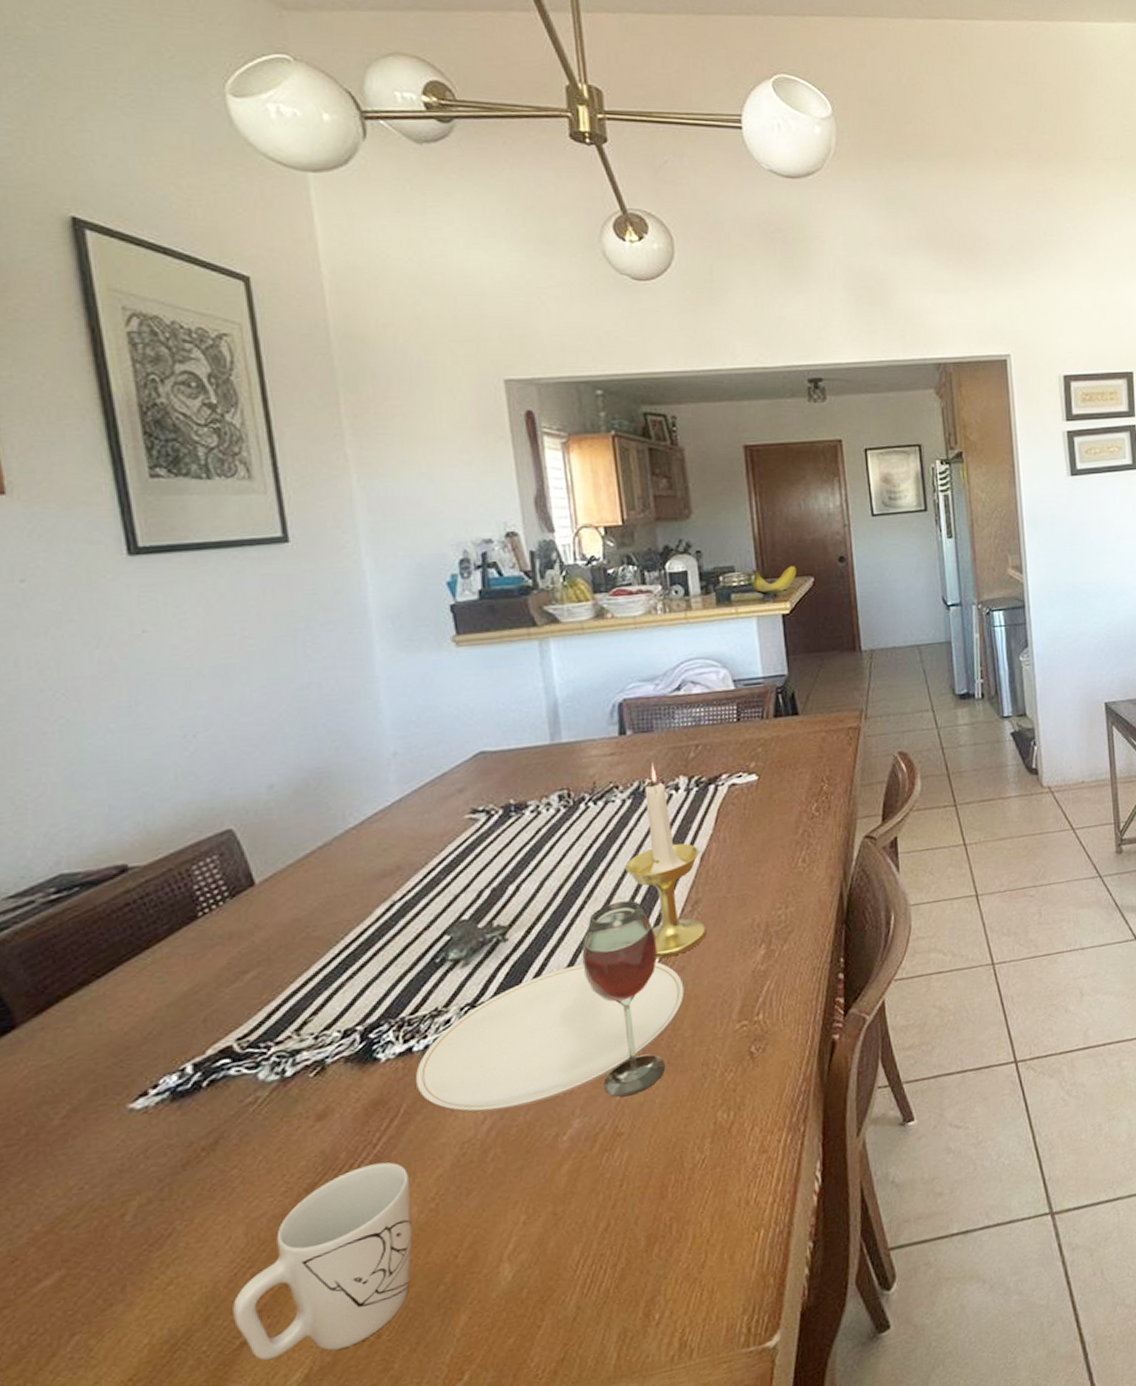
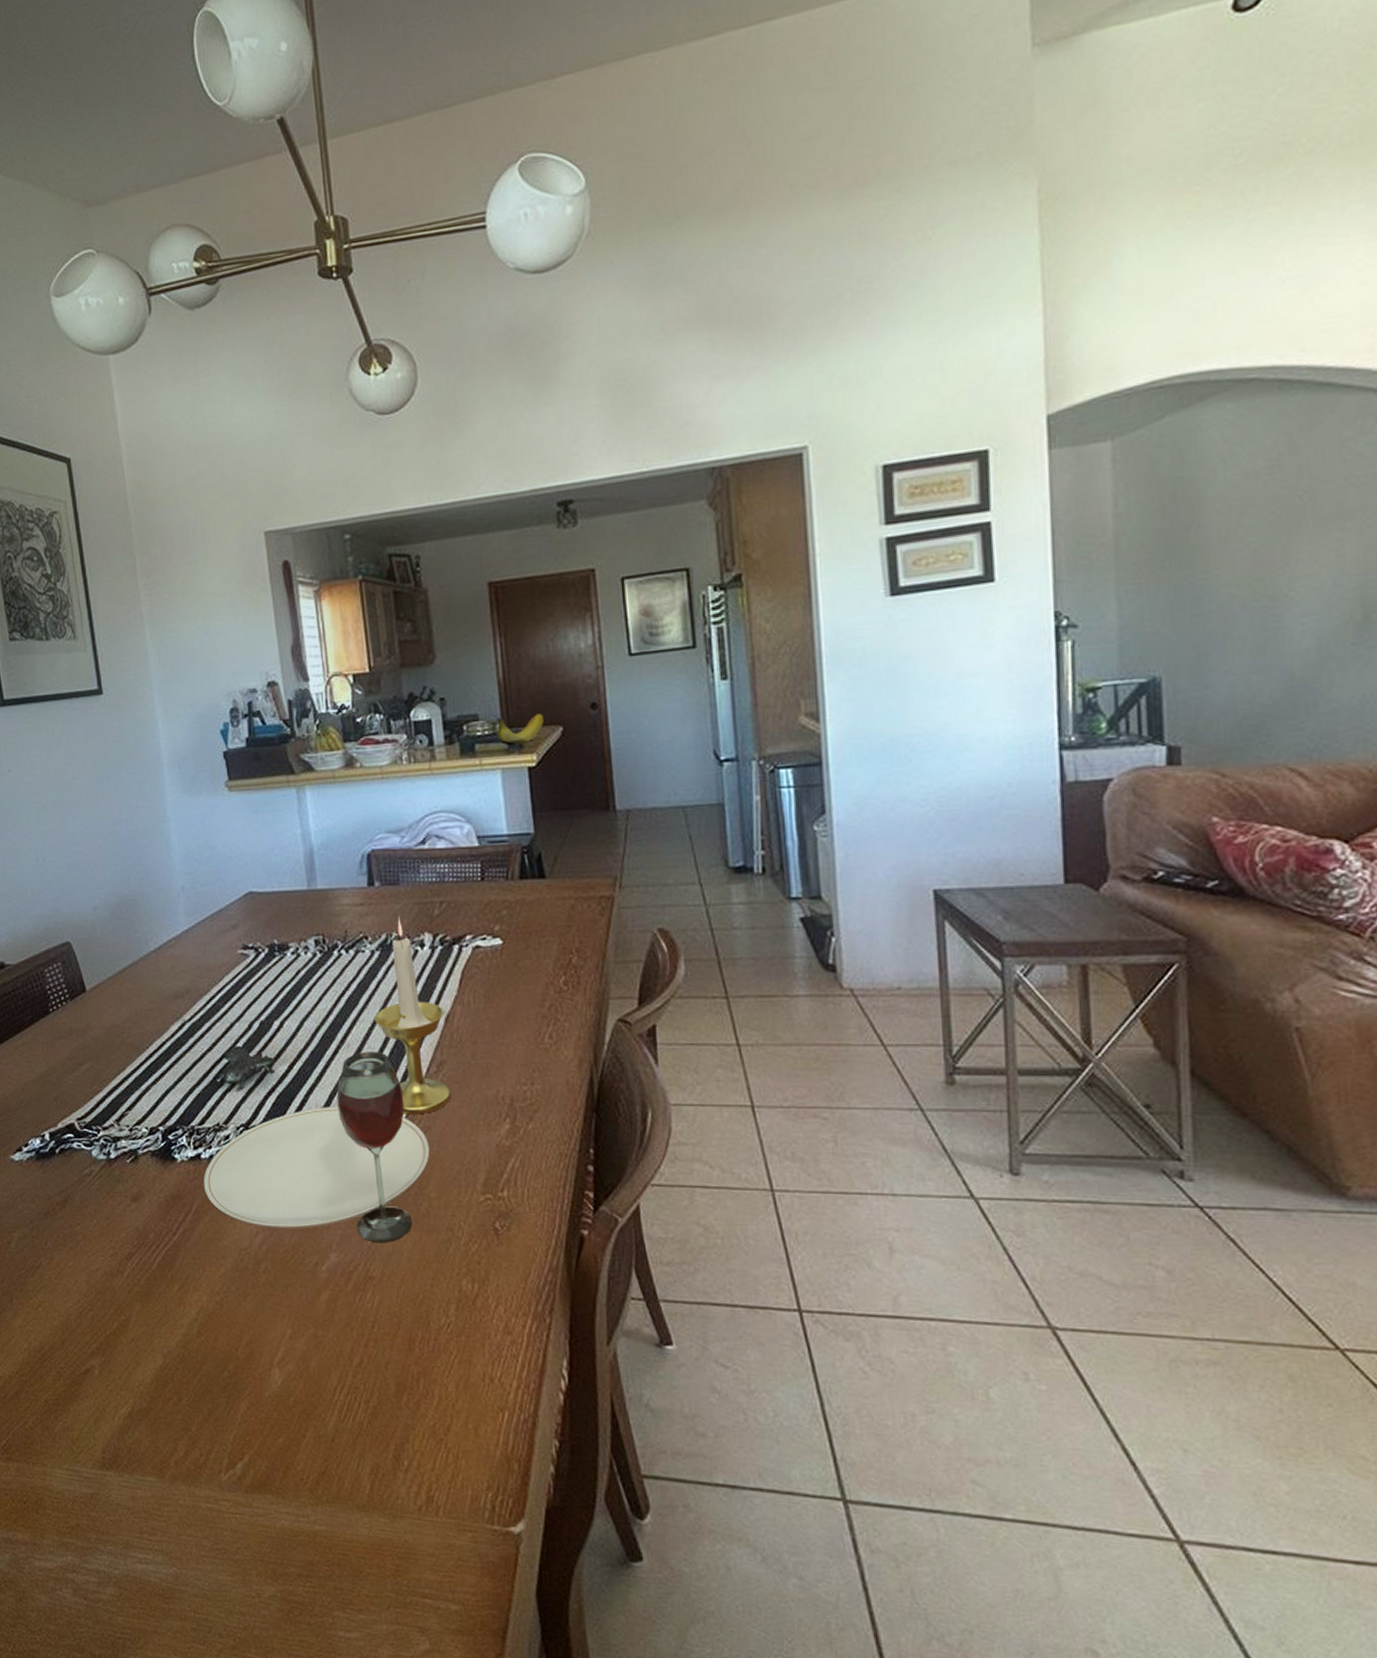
mug: present [233,1162,414,1361] -> none [80,1249,204,1400]

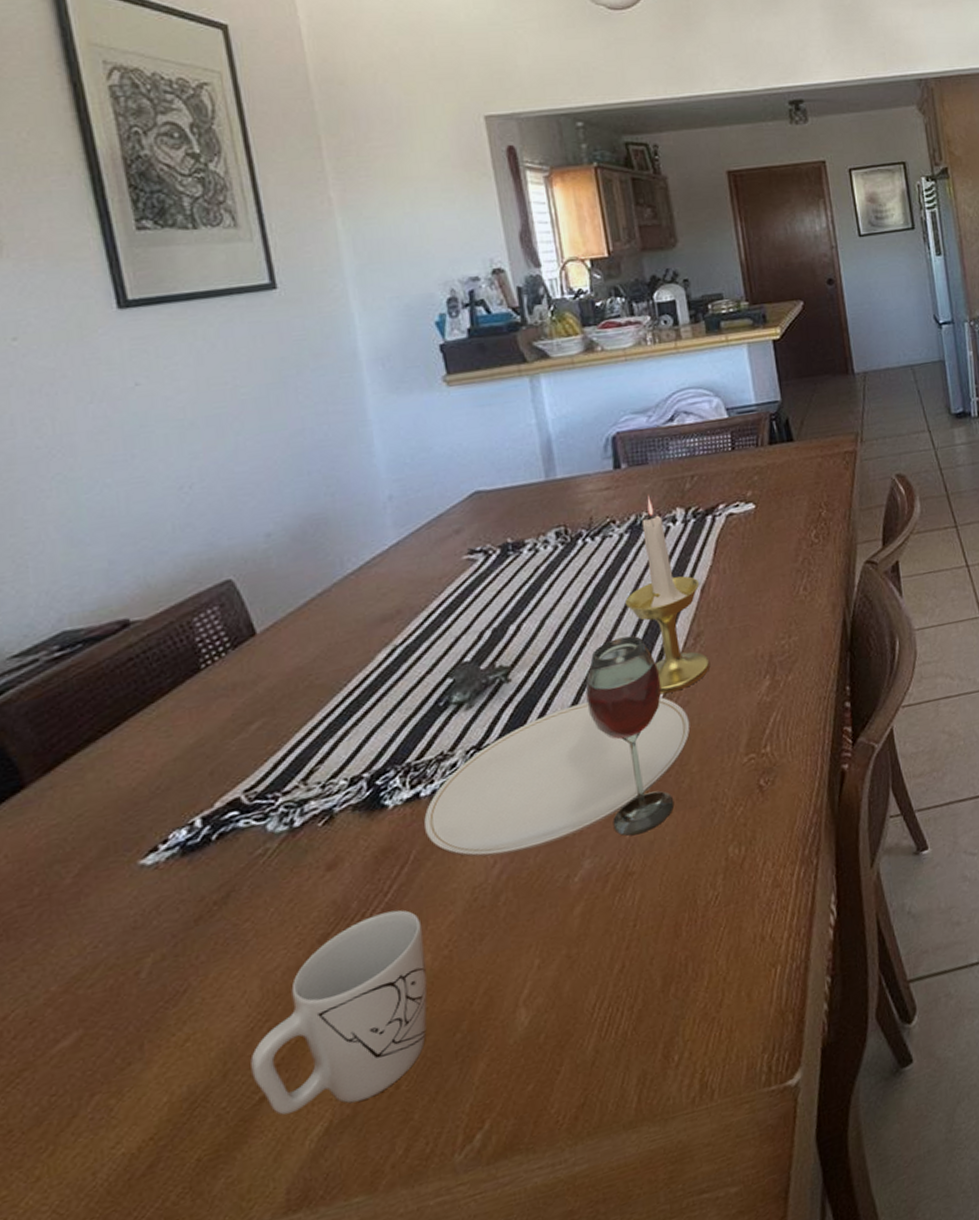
mug: none [80,1249,204,1400] -> present [250,910,428,1115]
fruit: present [497,713,544,746] -> none [741,289,785,321]

